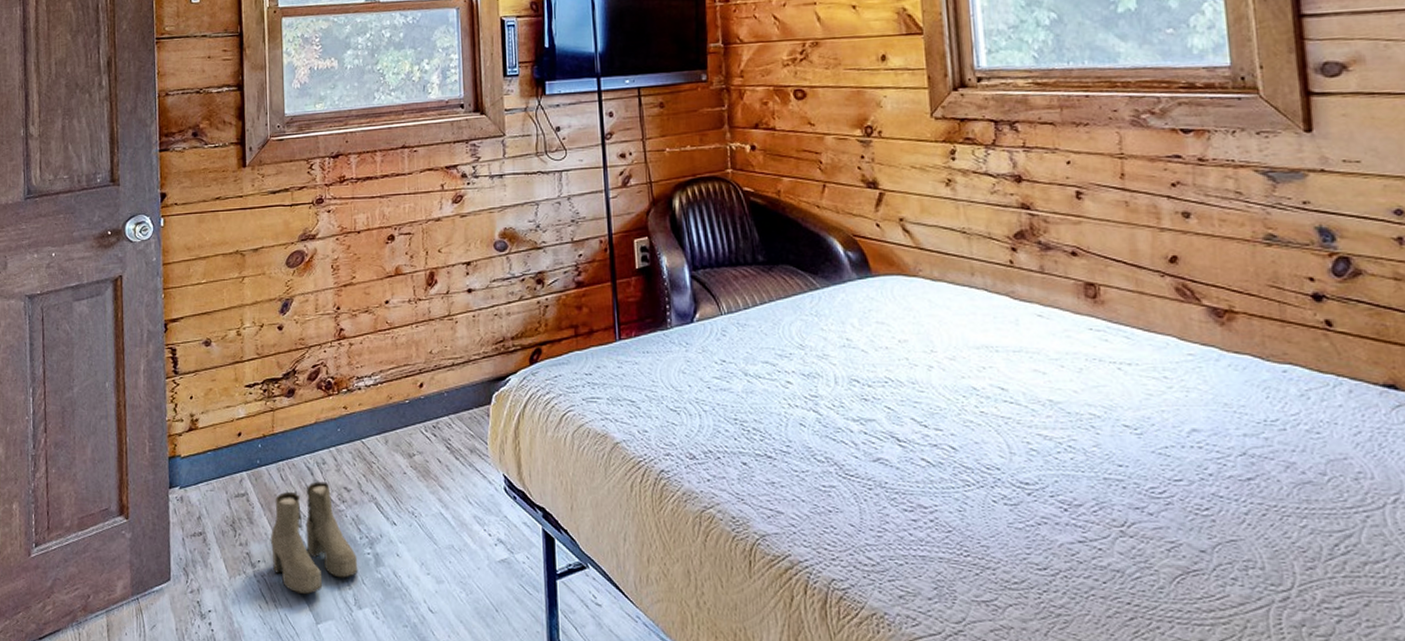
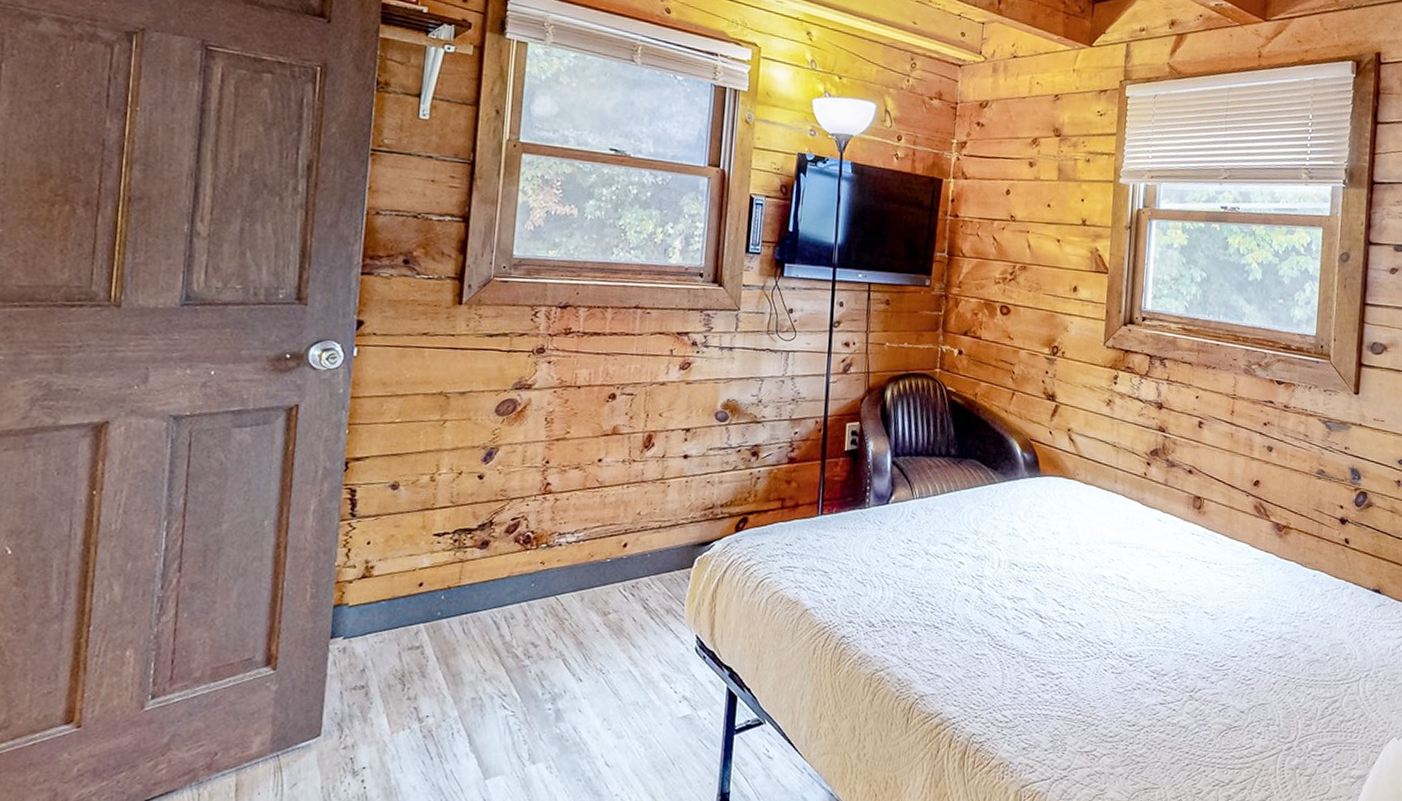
boots: present [270,481,358,595] -> none [442,636,537,751]

